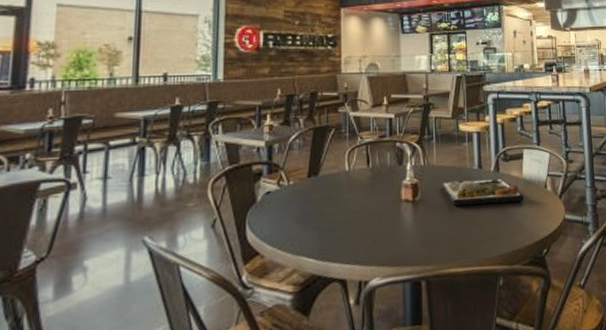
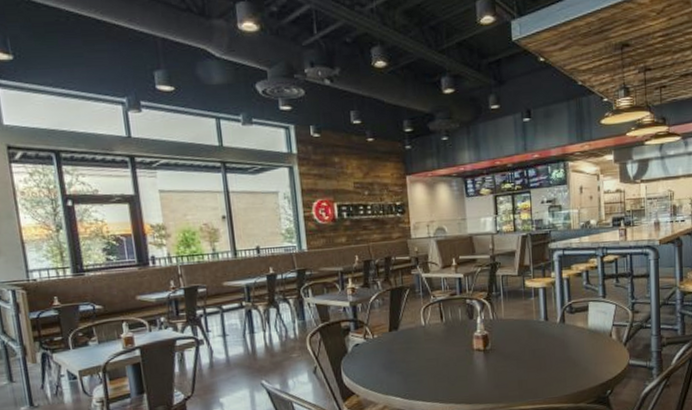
dinner plate: present [441,179,524,206] -> none [510,330,589,354]

